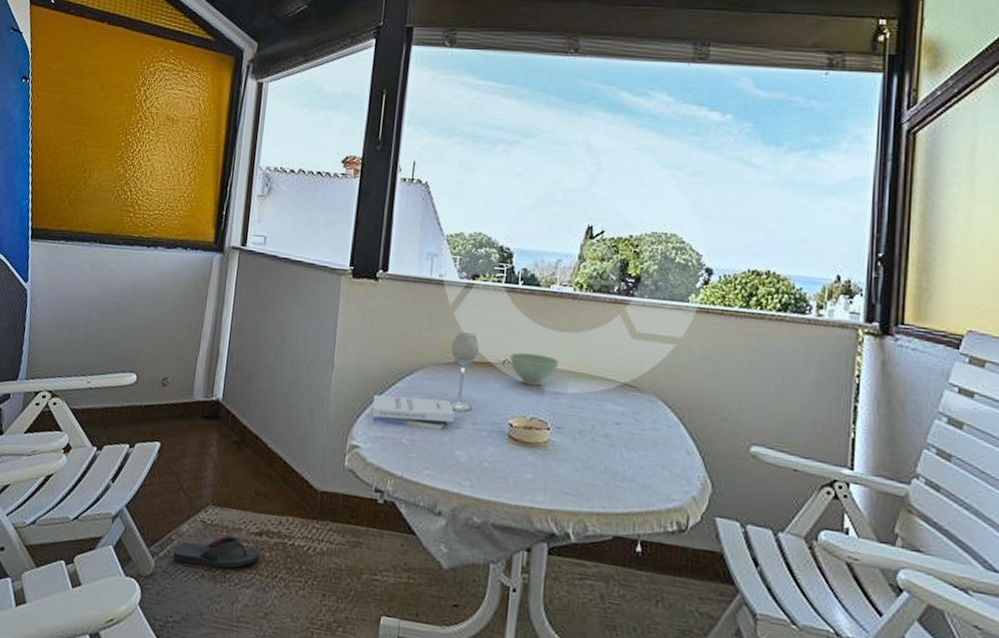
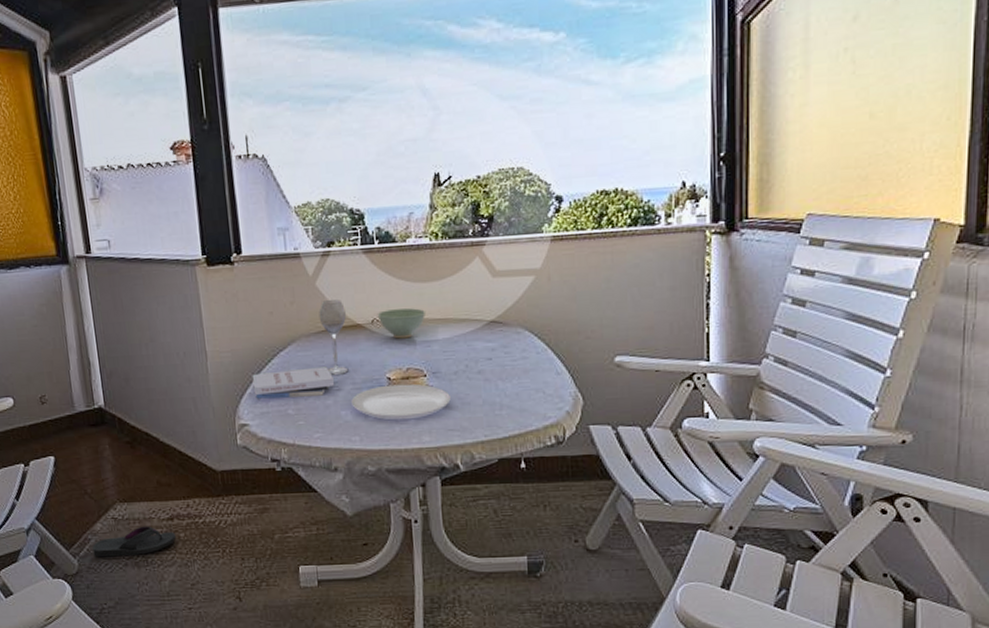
plate: none [468,431,572,474] -> present [351,383,451,421]

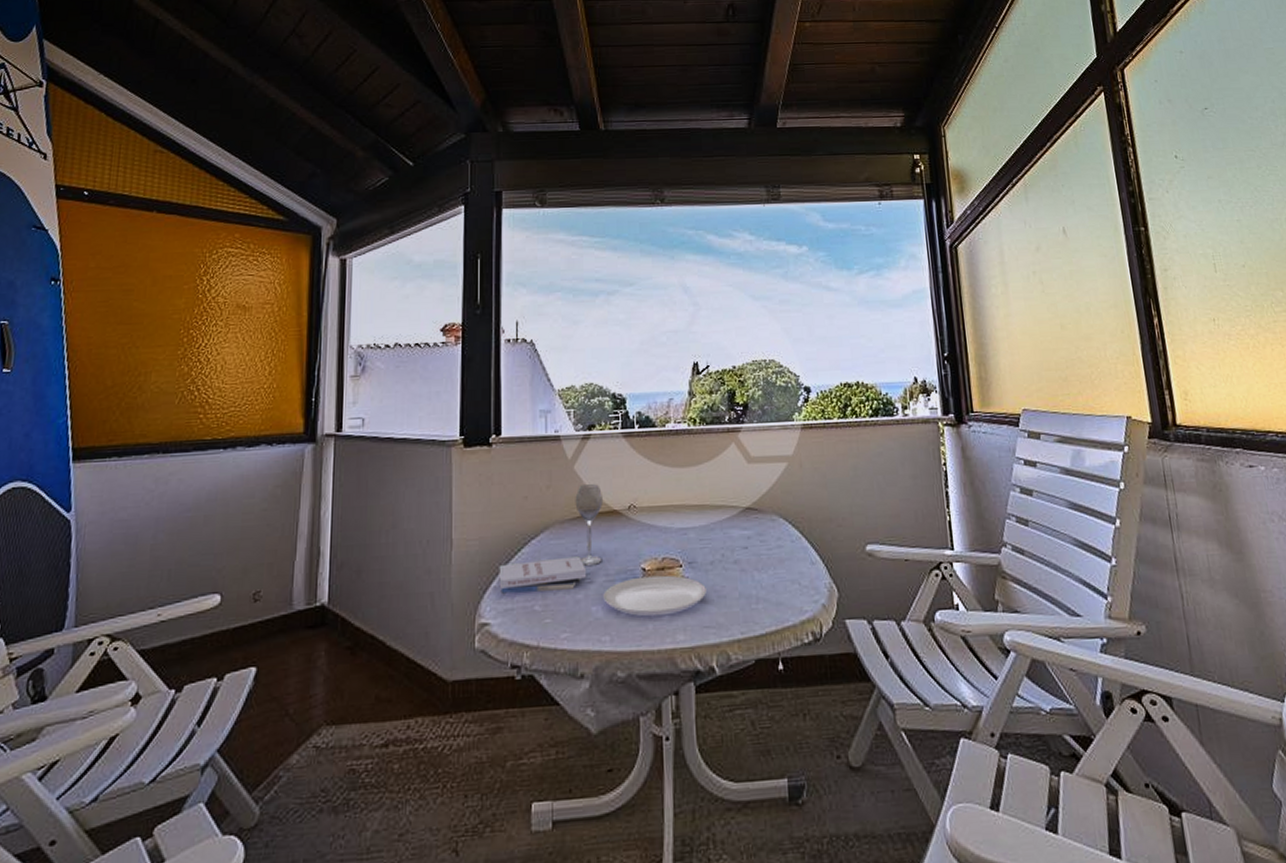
sandal: present [92,526,177,557] -> none [282,755,389,802]
bowl: present [377,308,427,339] -> none [634,494,684,526]

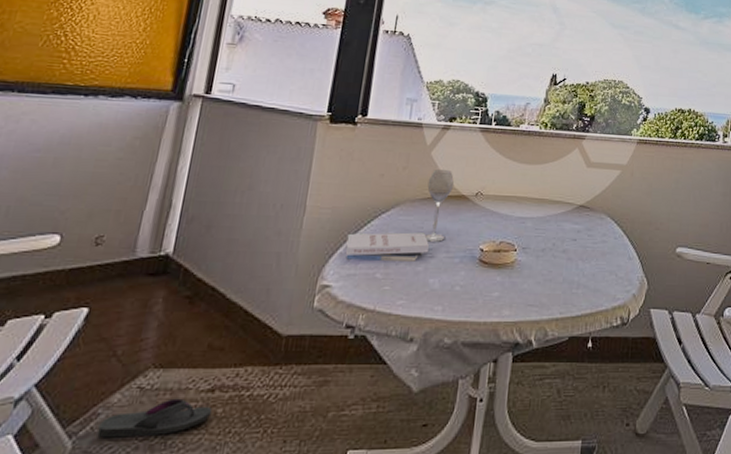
sandal: none [282,755,389,802] -> present [97,398,213,438]
plate: present [603,575,706,617] -> none [441,256,535,292]

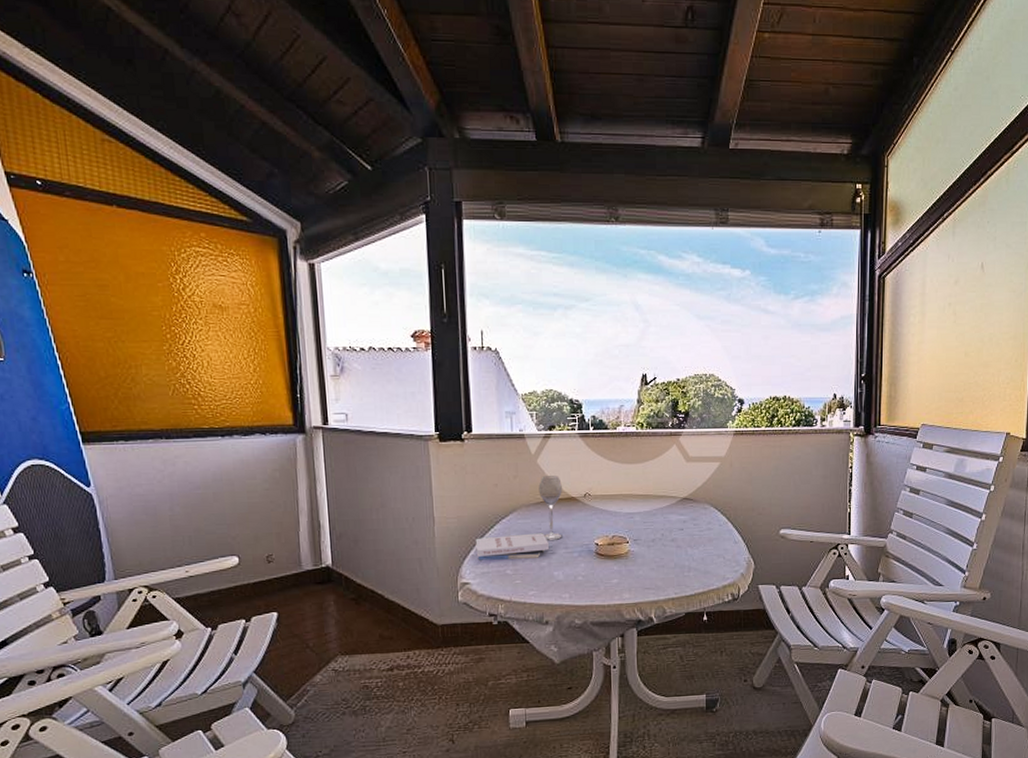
sandal: present [97,398,213,438] -> none [311,676,395,707]

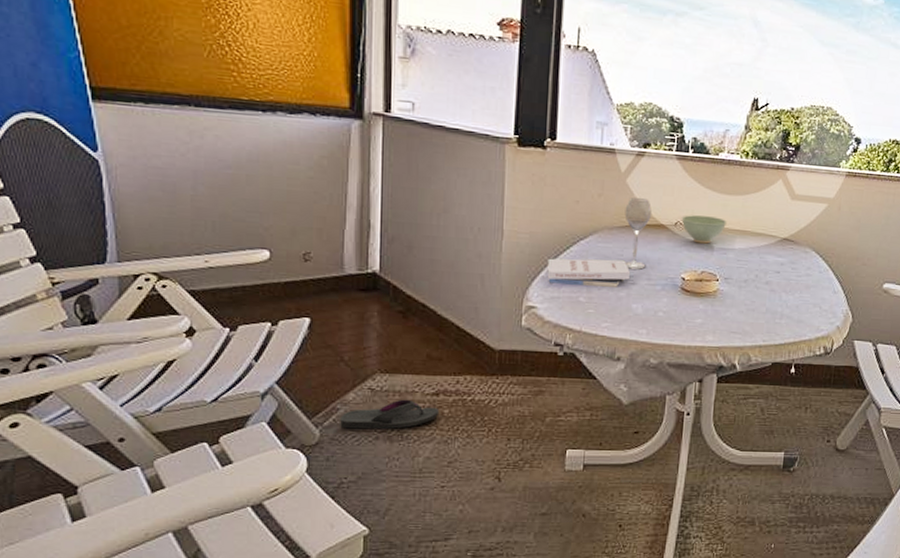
sandal: none [311,676,395,707] -> present [340,399,440,429]
bowl: none [589,485,631,511] -> present [681,215,728,244]

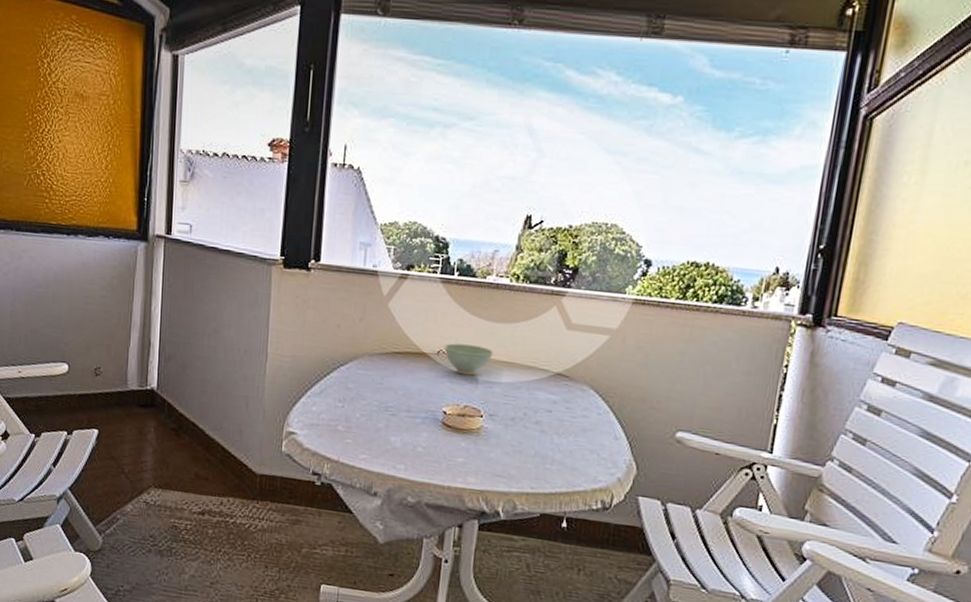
sandal: present [340,399,440,429] -> none [119,515,205,544]
books: present [547,258,631,287] -> none [307,383,390,418]
wineglass: present [624,198,653,270] -> none [384,323,414,400]

